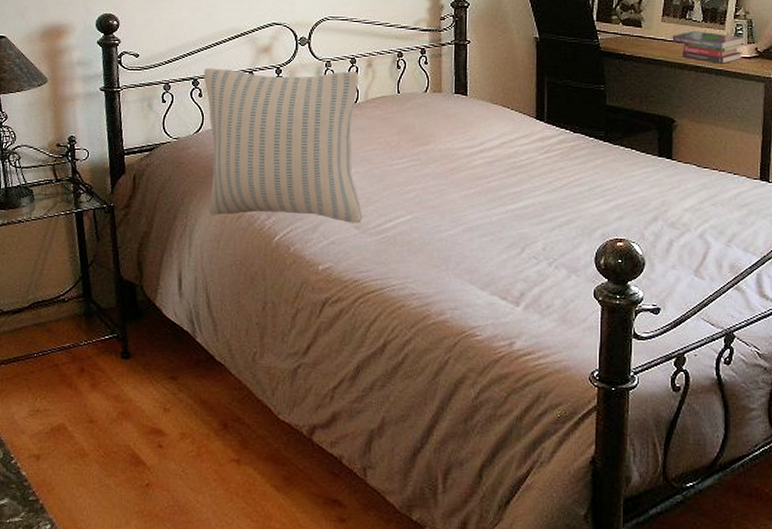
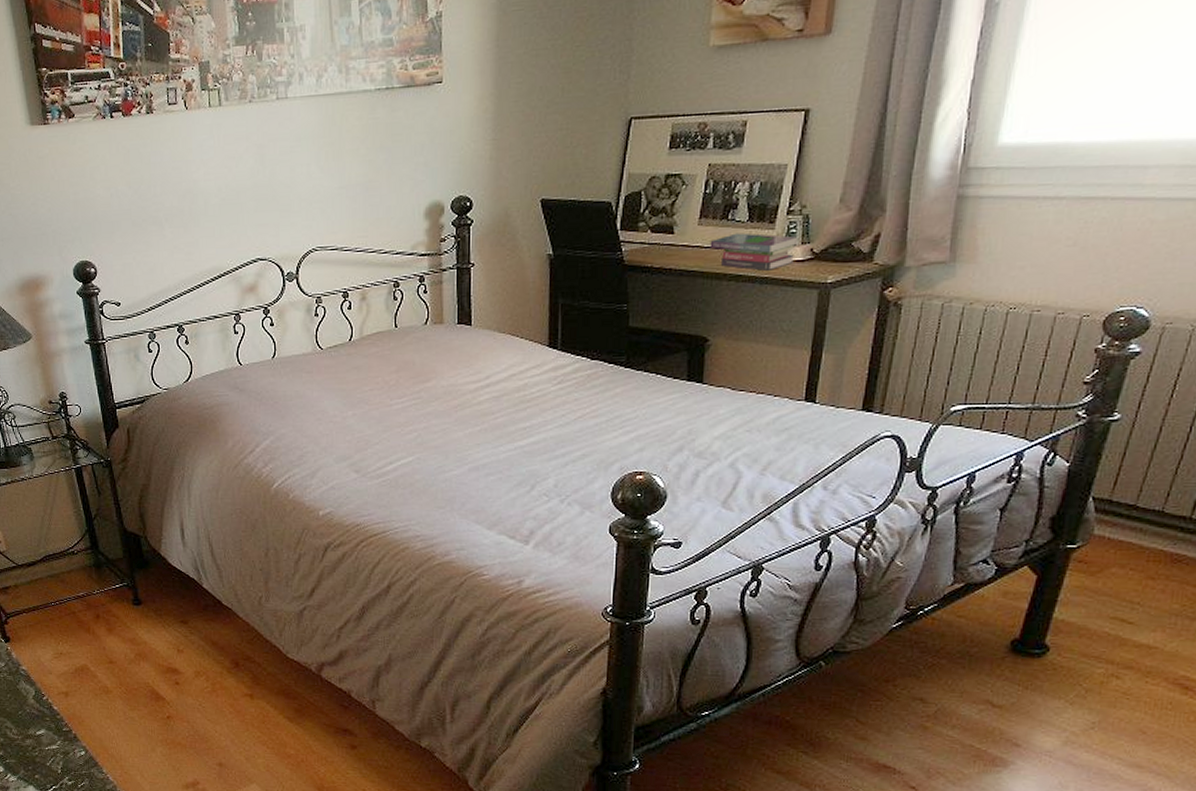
pillow: present [203,67,363,224] -> none [188,307,362,467]

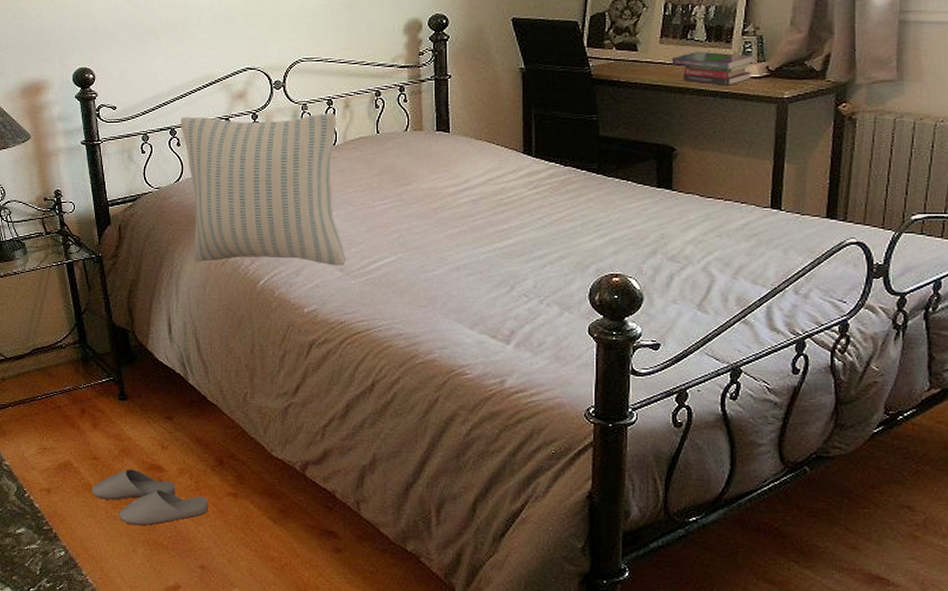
slippers: none [108,672,225,726] -> present [91,469,208,526]
pillow: none [188,307,362,467] -> present [180,113,346,266]

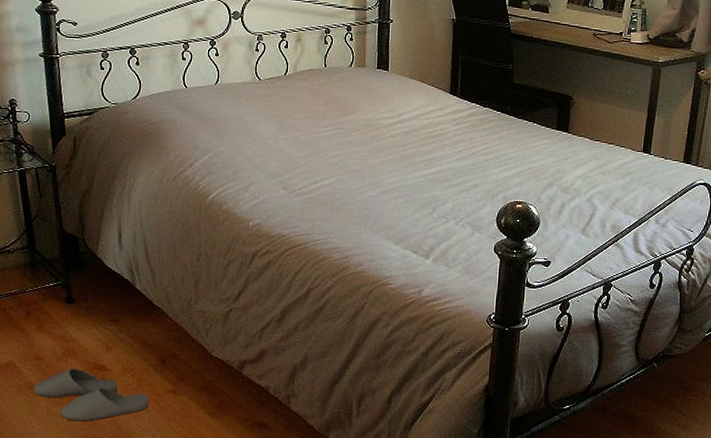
pillow: present [180,113,346,266] -> none [140,37,291,185]
books: present [671,51,754,86] -> none [575,17,639,49]

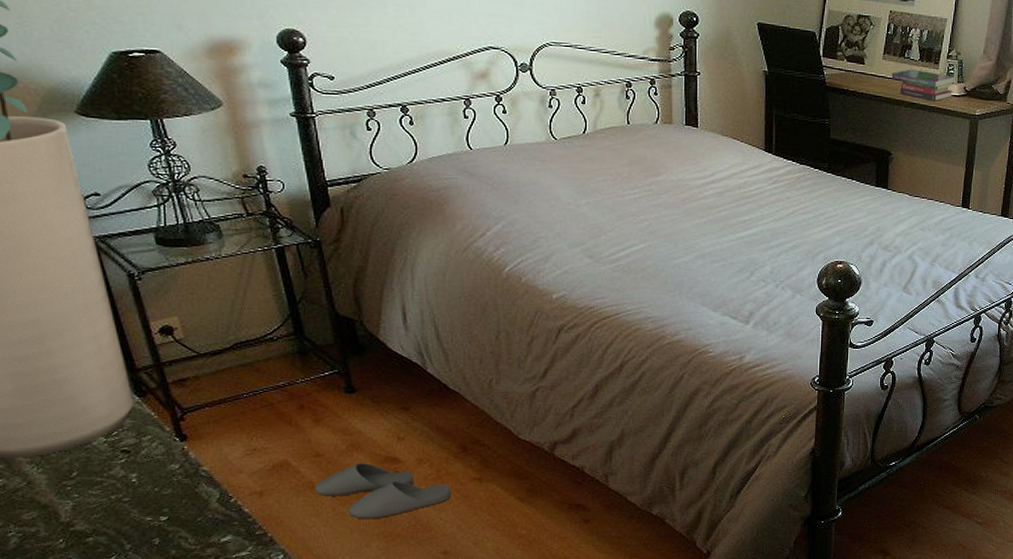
books: none [575,17,639,49] -> present [891,69,955,101]

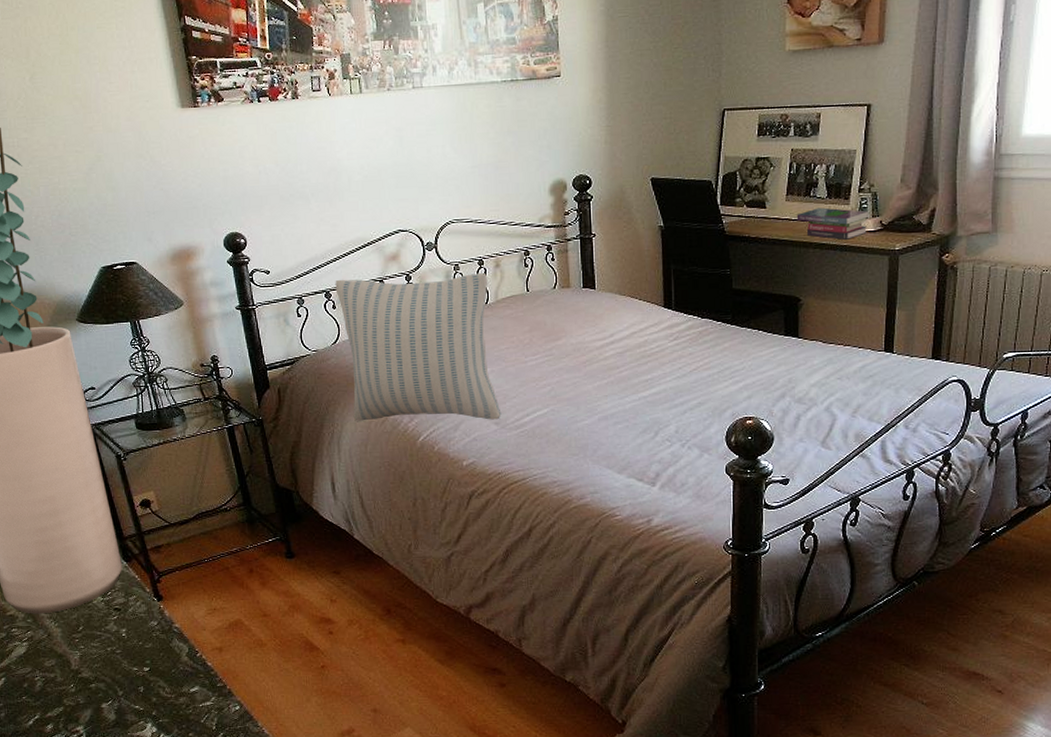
slippers: present [314,463,451,520] -> none [263,624,378,676]
pillow: none [413,93,596,253] -> present [335,273,502,421]

